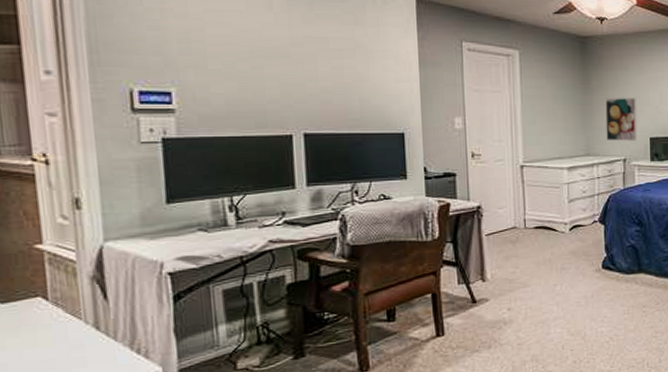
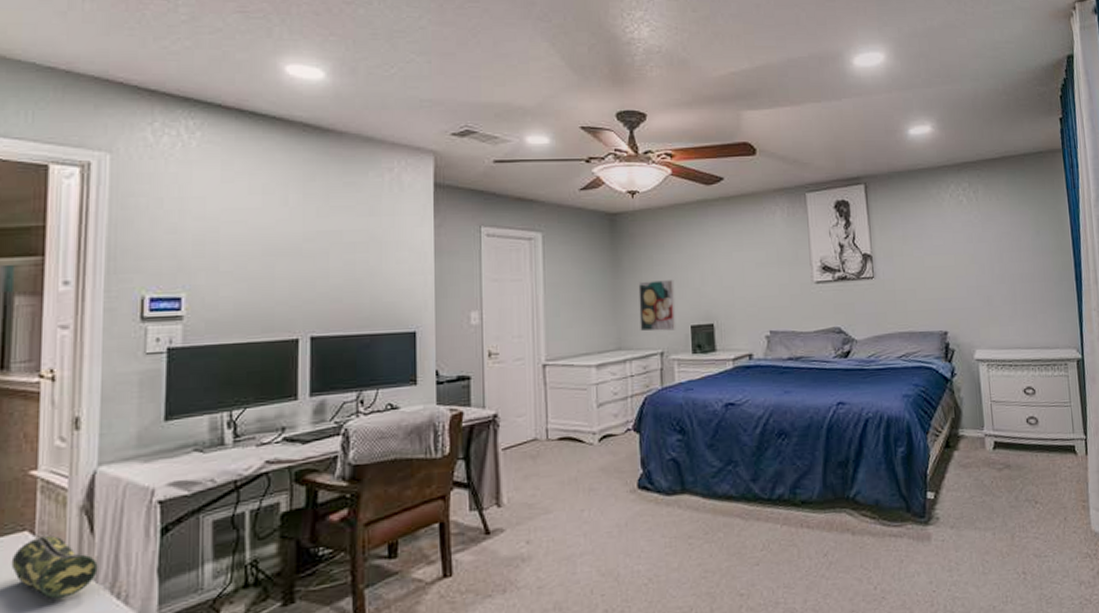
pencil case: none [27,301,116,354] -> present [11,536,98,599]

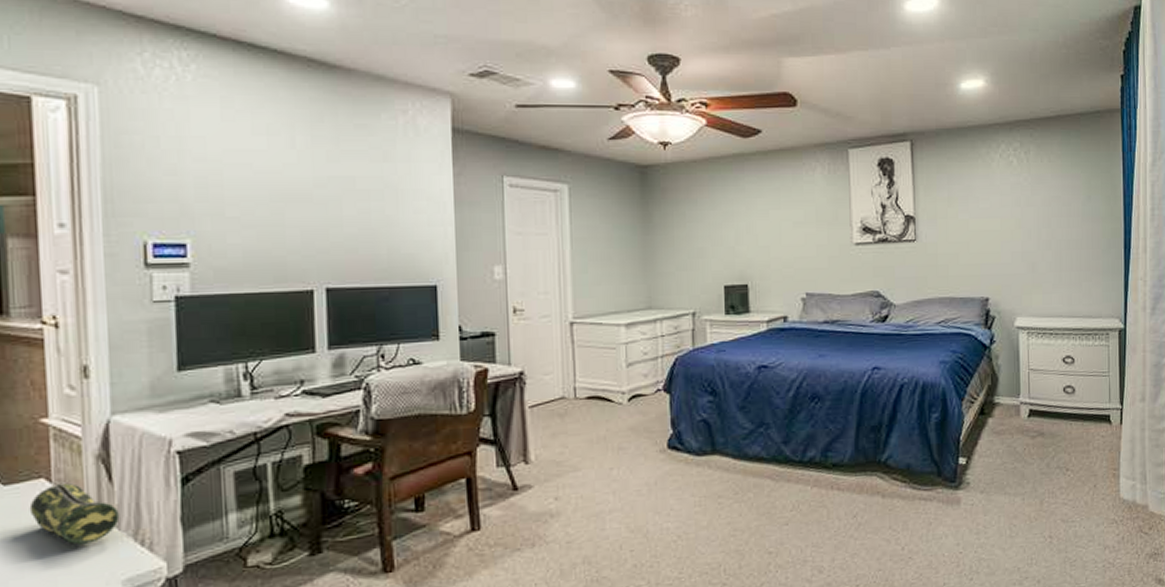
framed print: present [638,280,676,332] -> none [670,238,709,291]

